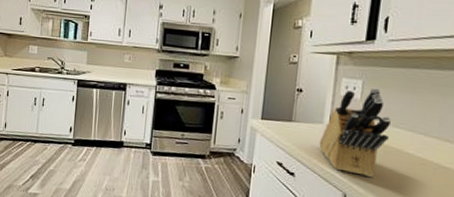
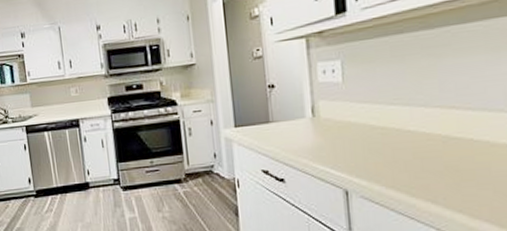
knife block: present [319,87,391,177] -> none [305,65,384,166]

